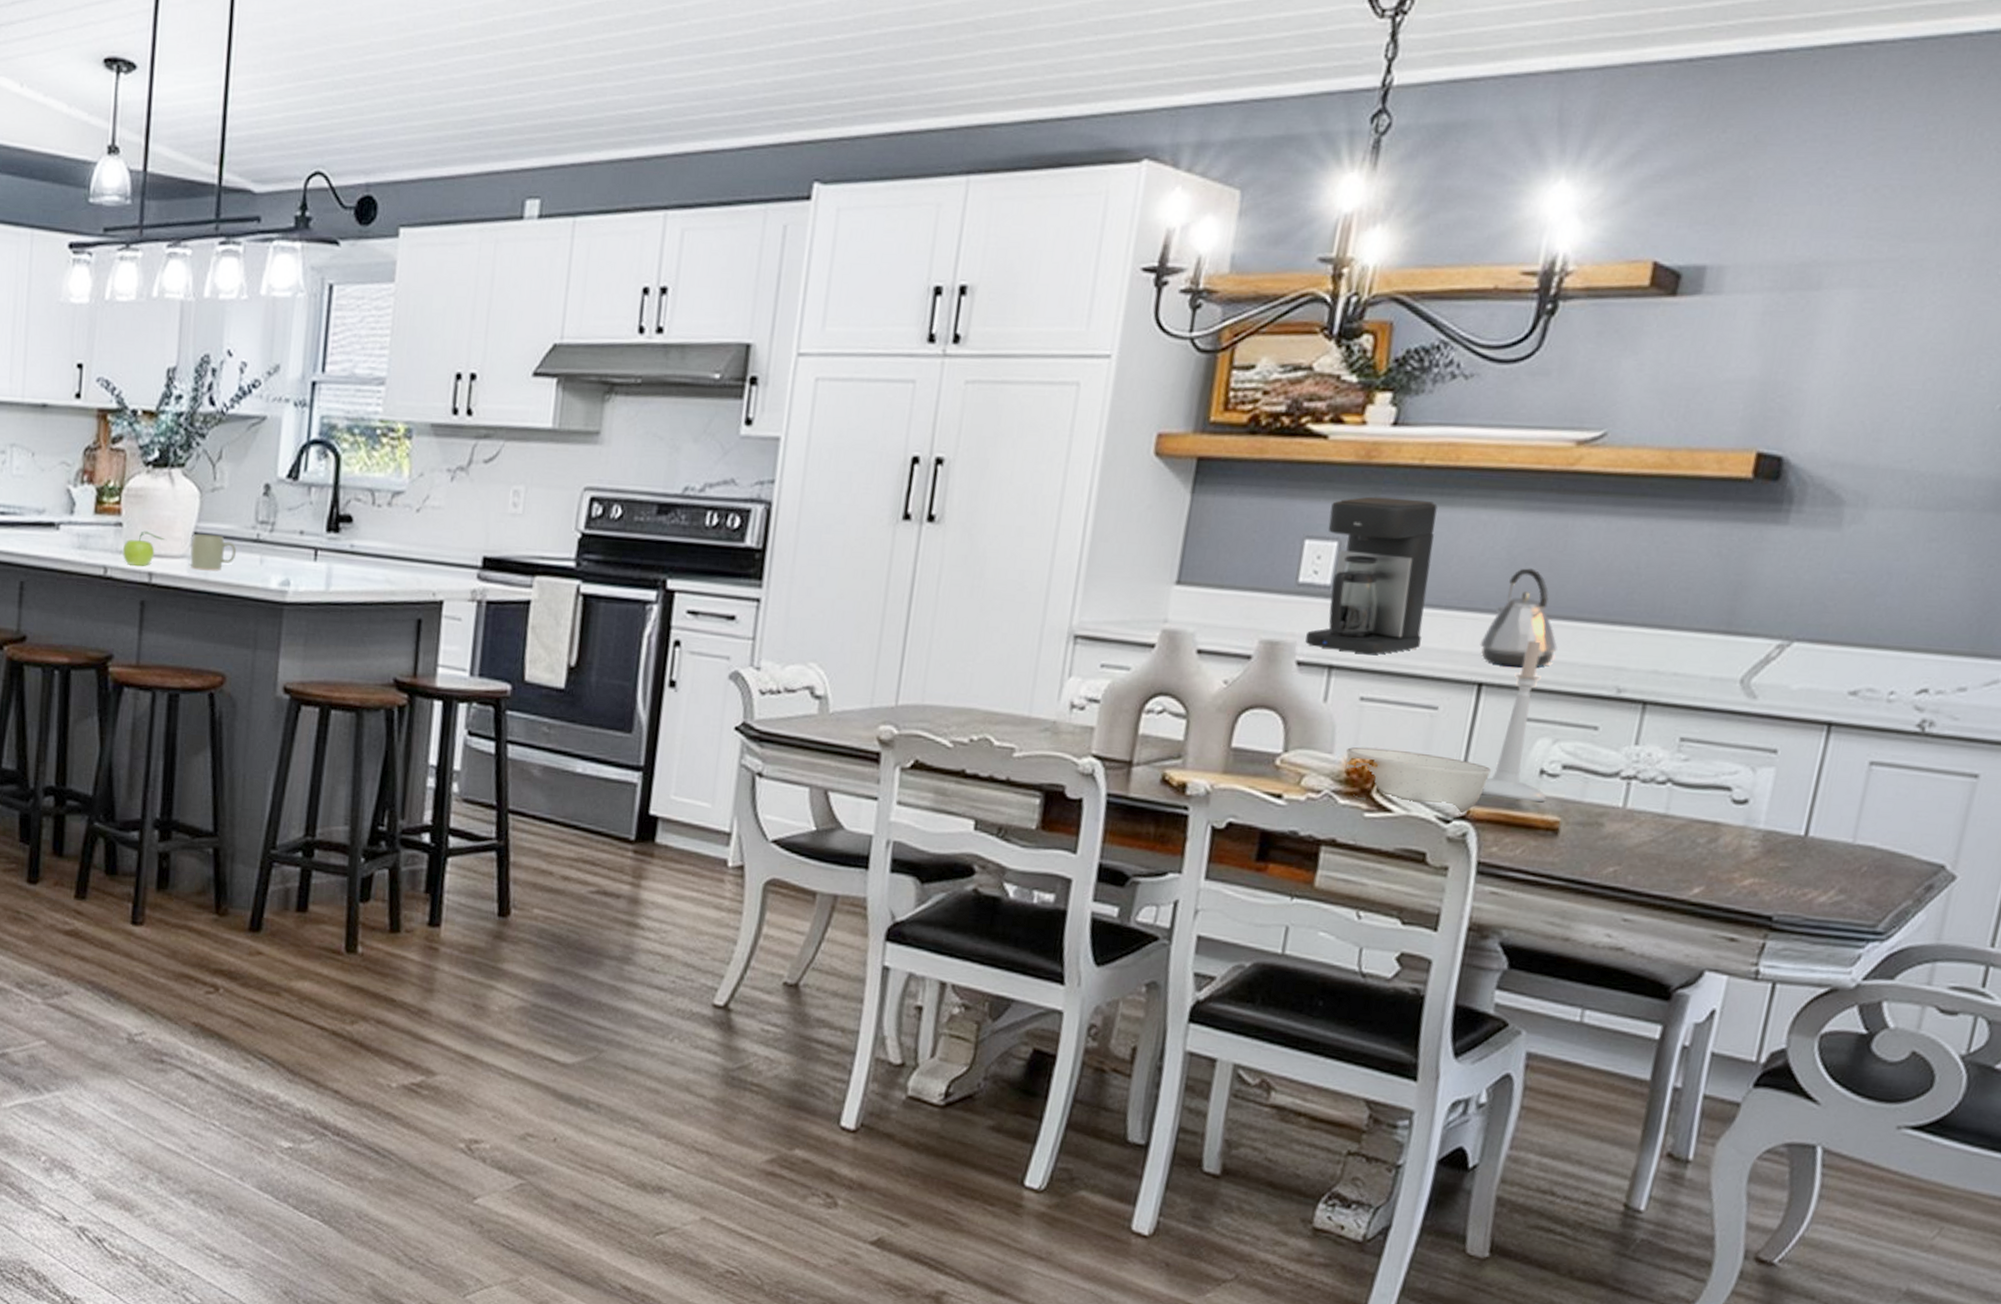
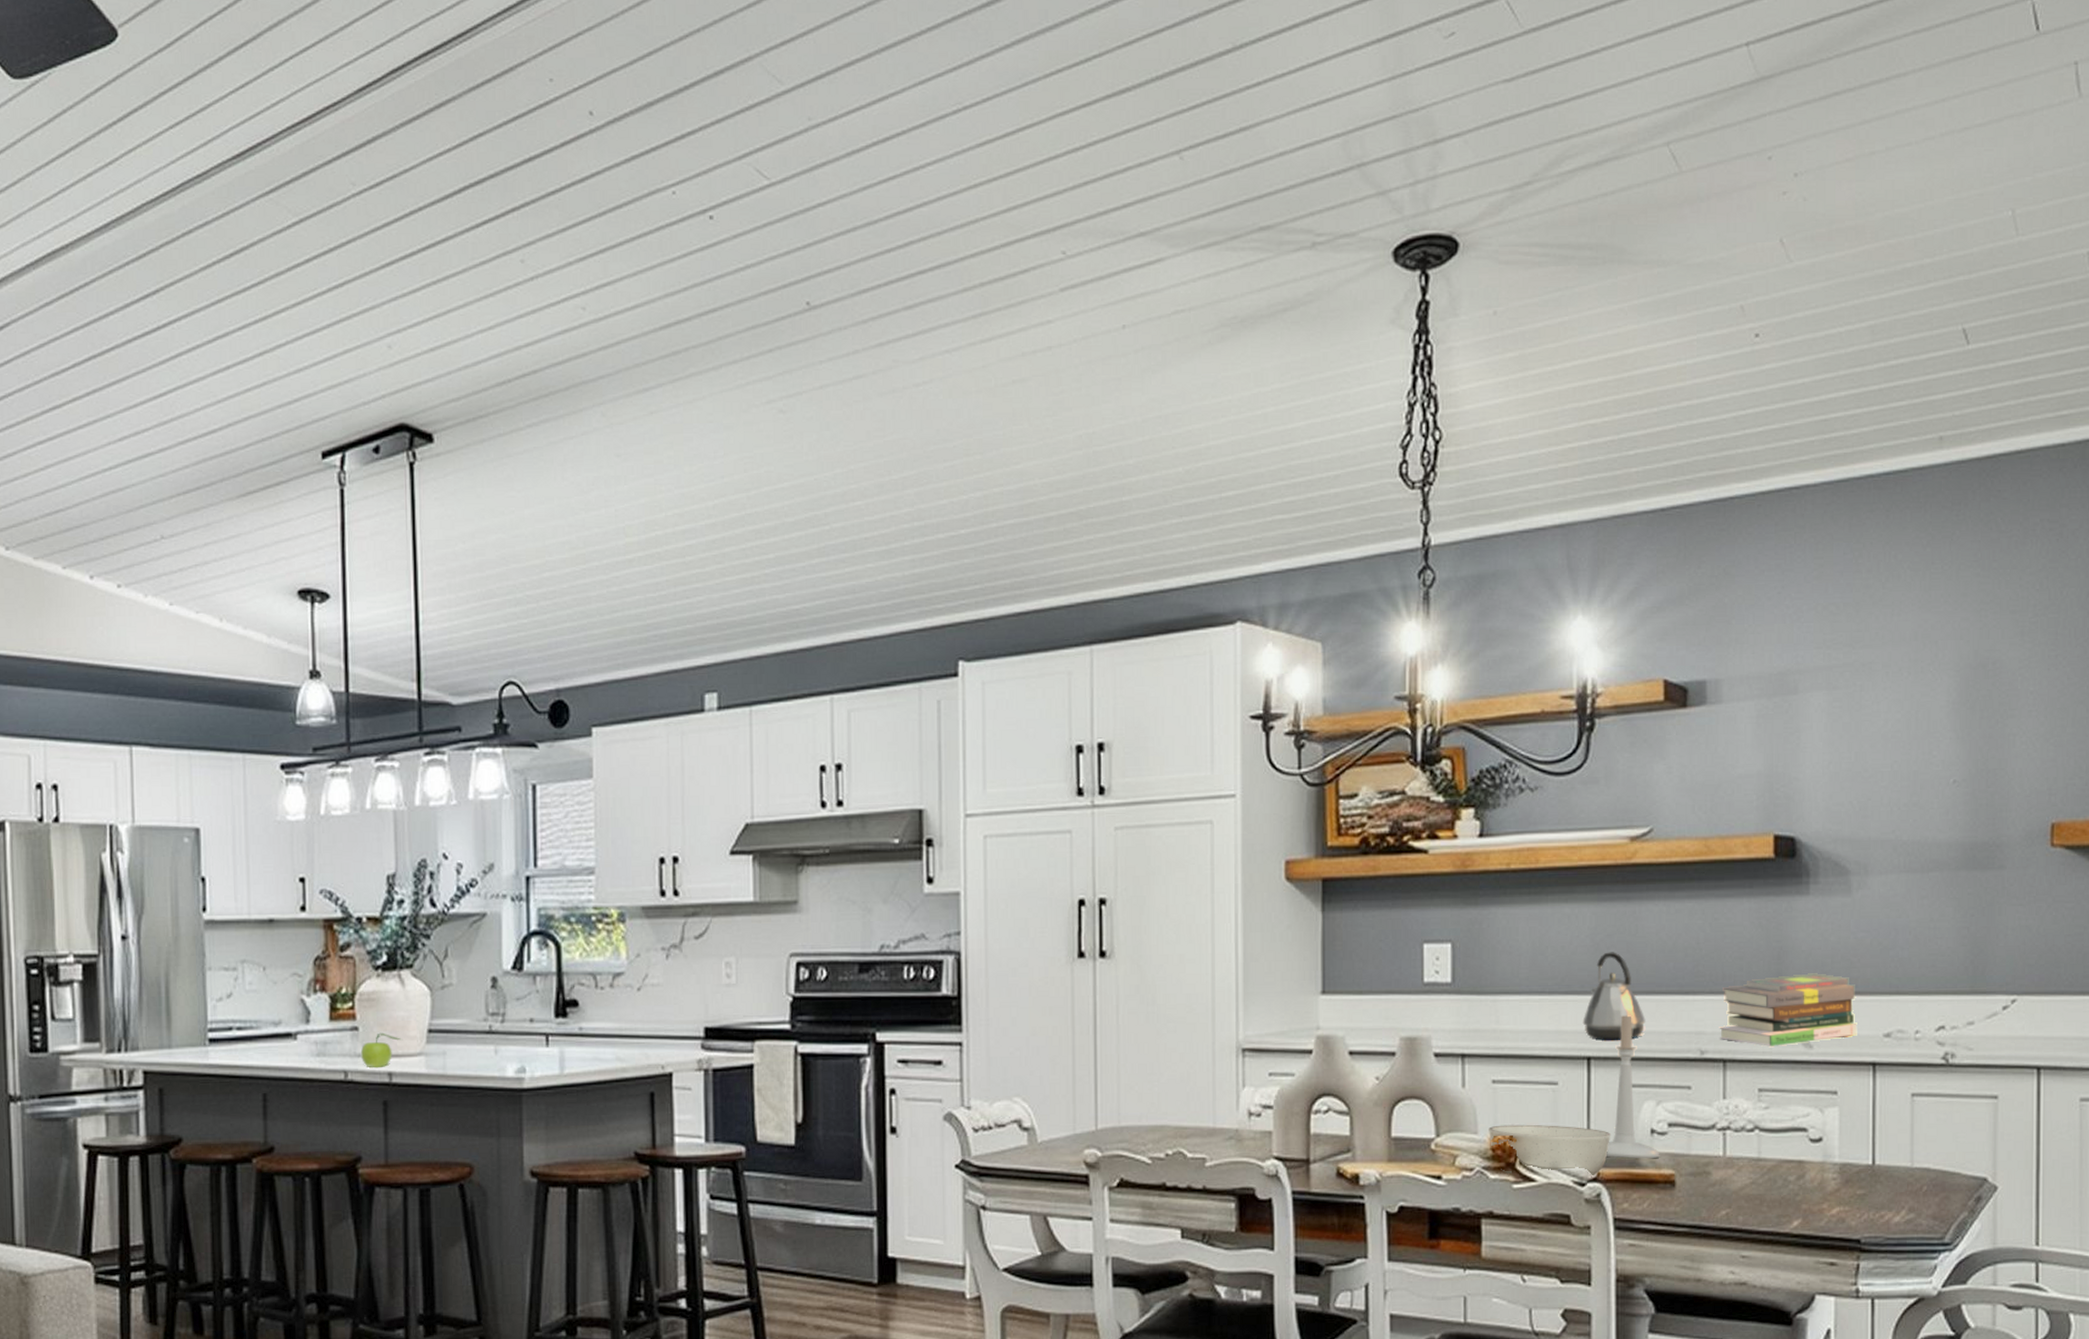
mug: present [190,534,237,572] -> none [427,1031,472,1067]
coffee maker: present [1305,496,1438,655] -> none [1438,900,1534,1042]
books: none [1644,615,1825,693] -> present [1720,974,1857,1046]

